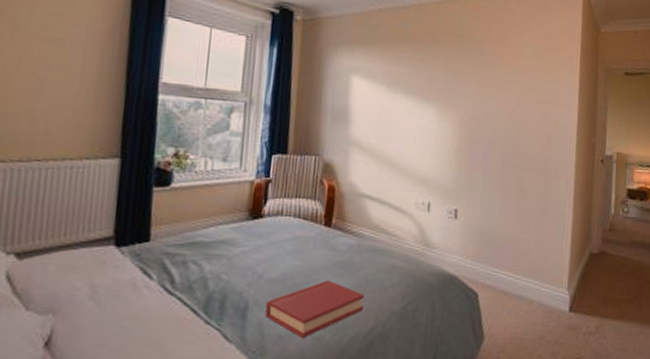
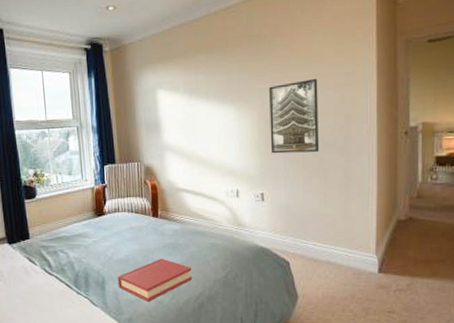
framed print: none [469,91,523,169] -> present [269,79,319,154]

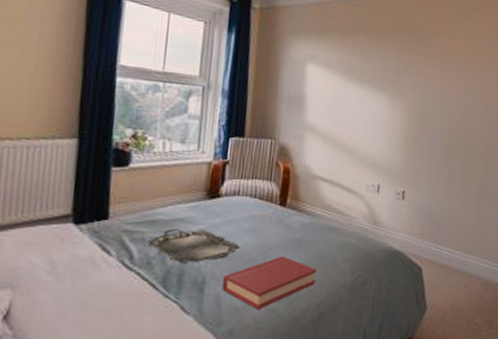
serving tray: none [58,242,127,268] -> present [146,229,240,263]
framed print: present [269,79,319,154] -> none [417,82,468,155]

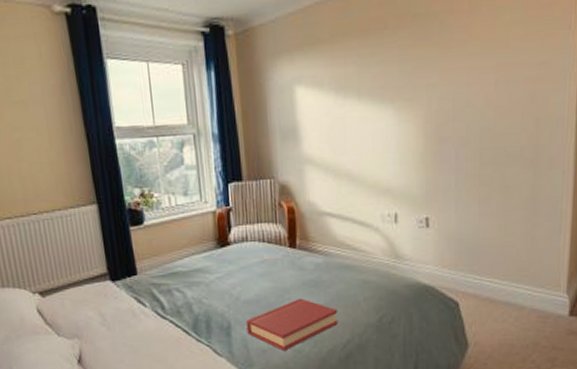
serving tray: present [146,229,240,263] -> none [172,278,257,310]

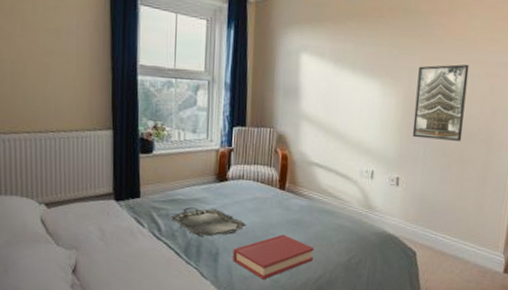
serving tray: none [172,278,257,310] -> present [170,207,246,237]
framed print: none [439,71,502,168] -> present [412,64,470,141]

